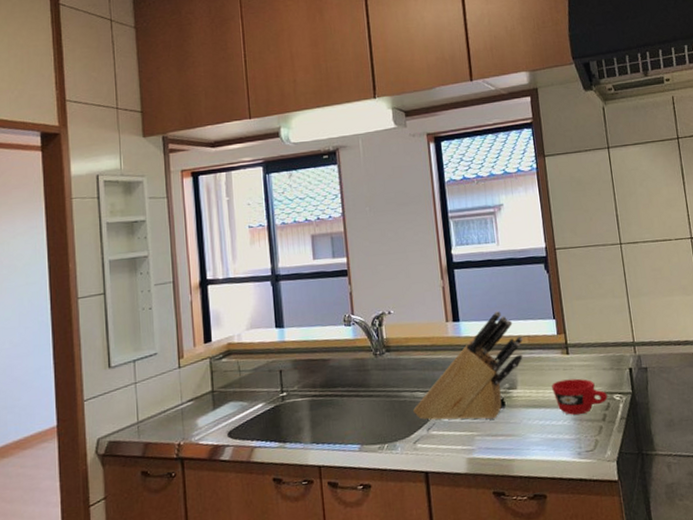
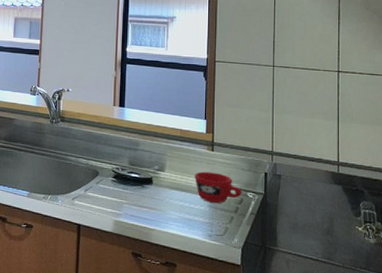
knife block: present [413,310,524,421] -> none [76,104,176,193]

